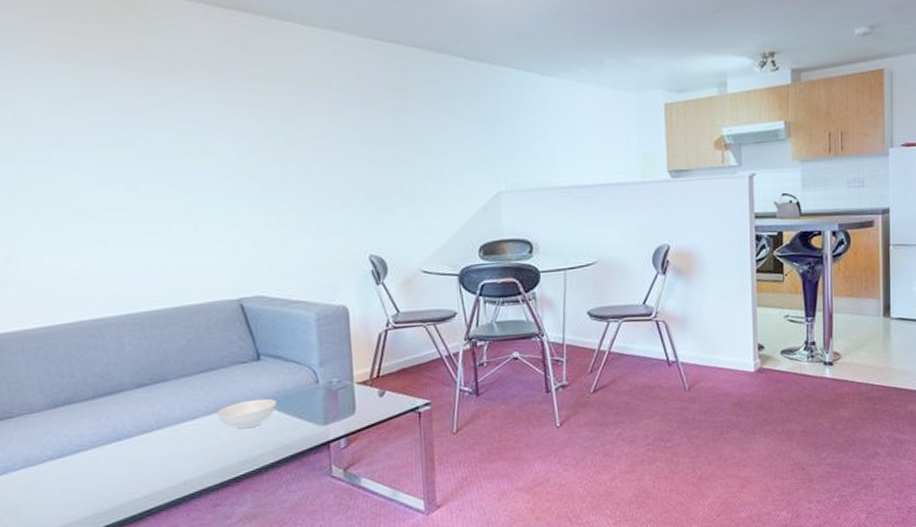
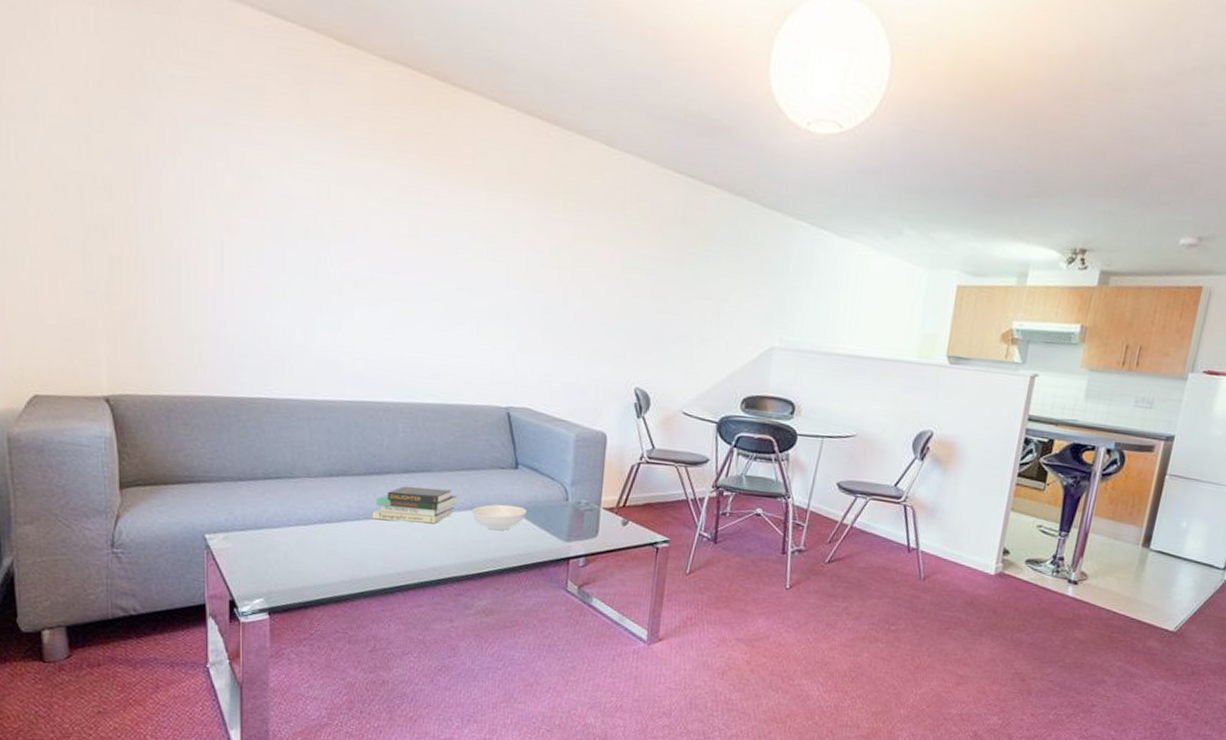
books: none [107,396,201,444] -> present [372,486,458,524]
kettle: present [773,192,802,220] -> none [1049,399,1080,430]

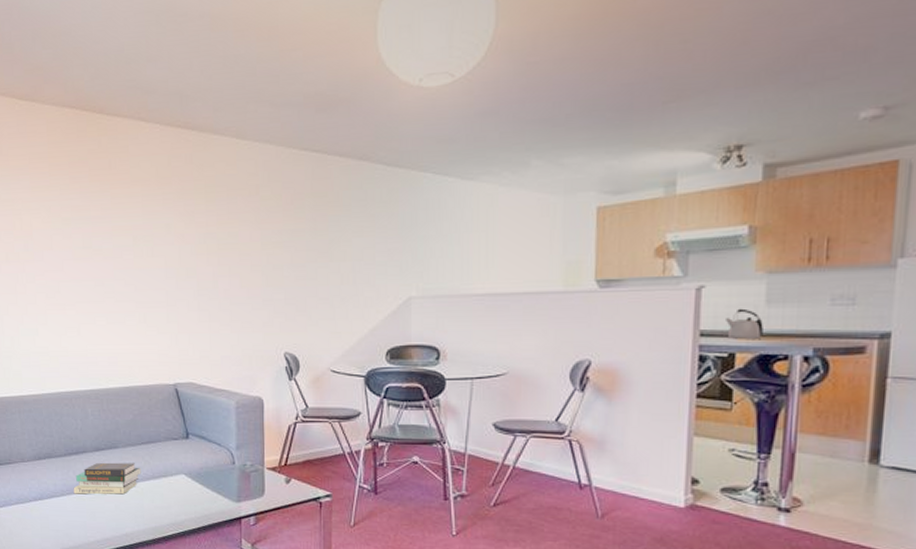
bowl: present [471,504,527,531] -> none [153,472,200,497]
kettle: none [1049,399,1080,430] -> present [726,308,763,340]

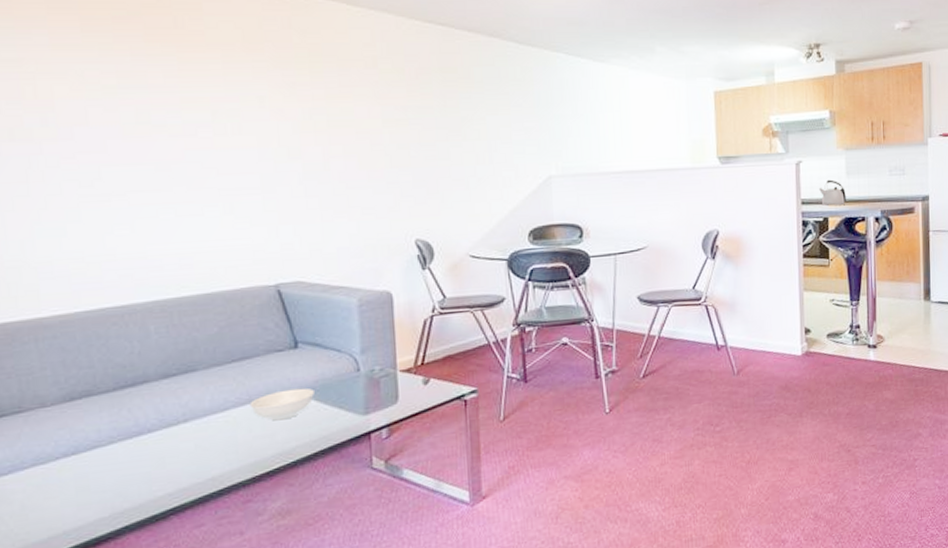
books: present [73,462,141,495] -> none [128,386,233,439]
bowl: none [153,472,200,497] -> present [249,388,315,421]

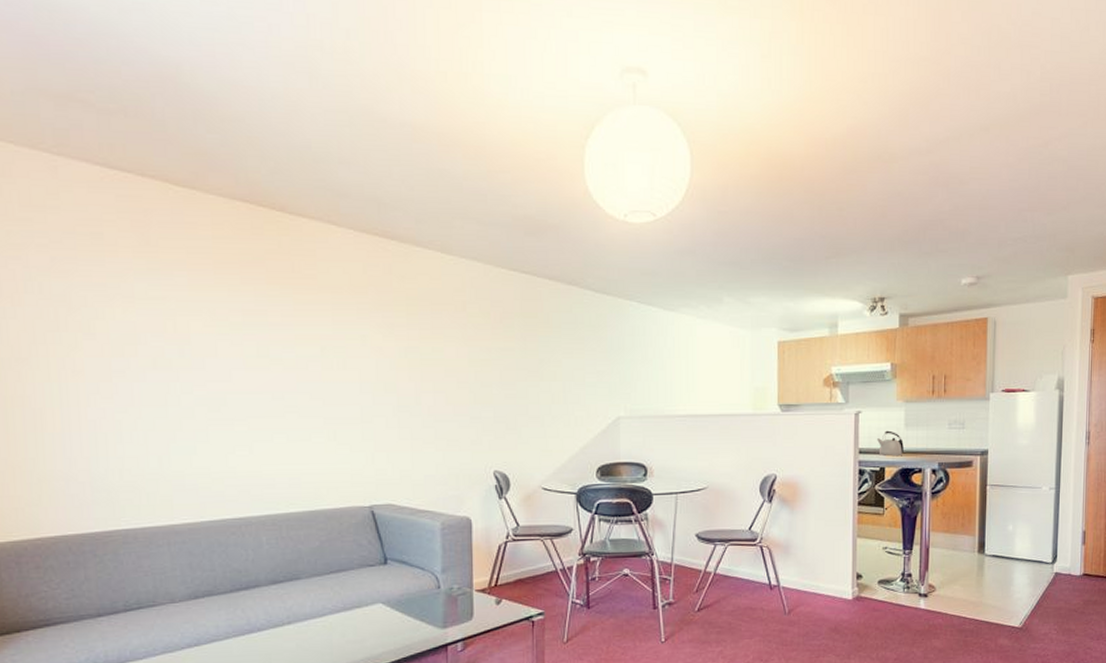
bowl: present [249,388,315,421] -> none [344,600,400,629]

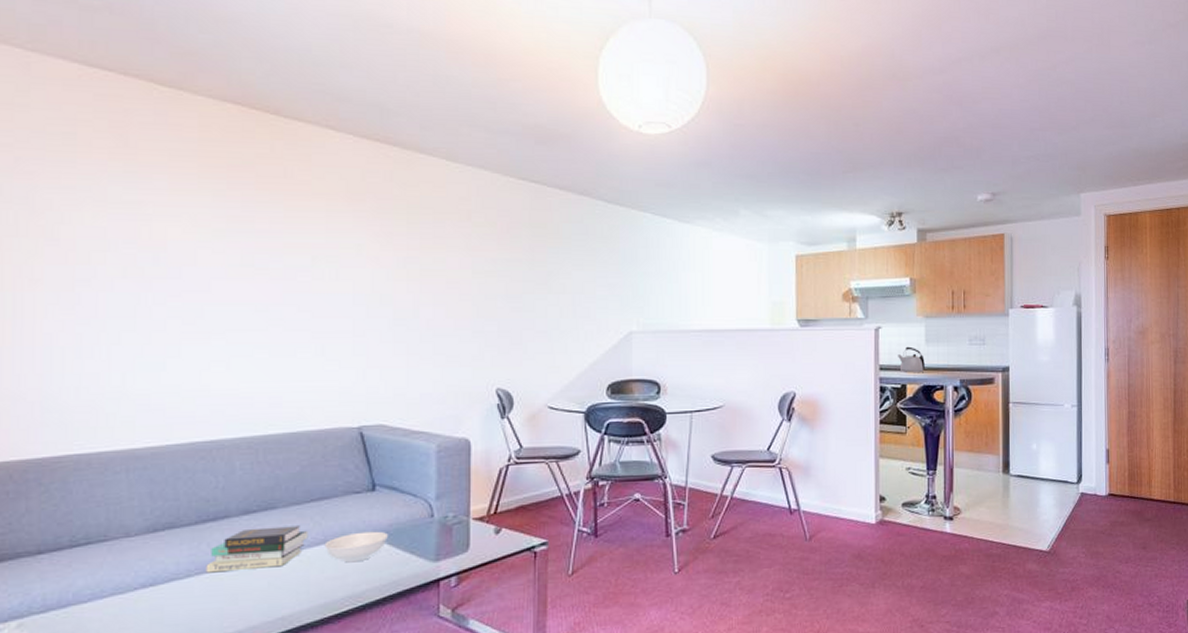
books: none [241,595,330,636] -> present [206,525,308,573]
bowl: none [344,600,400,629] -> present [324,531,388,563]

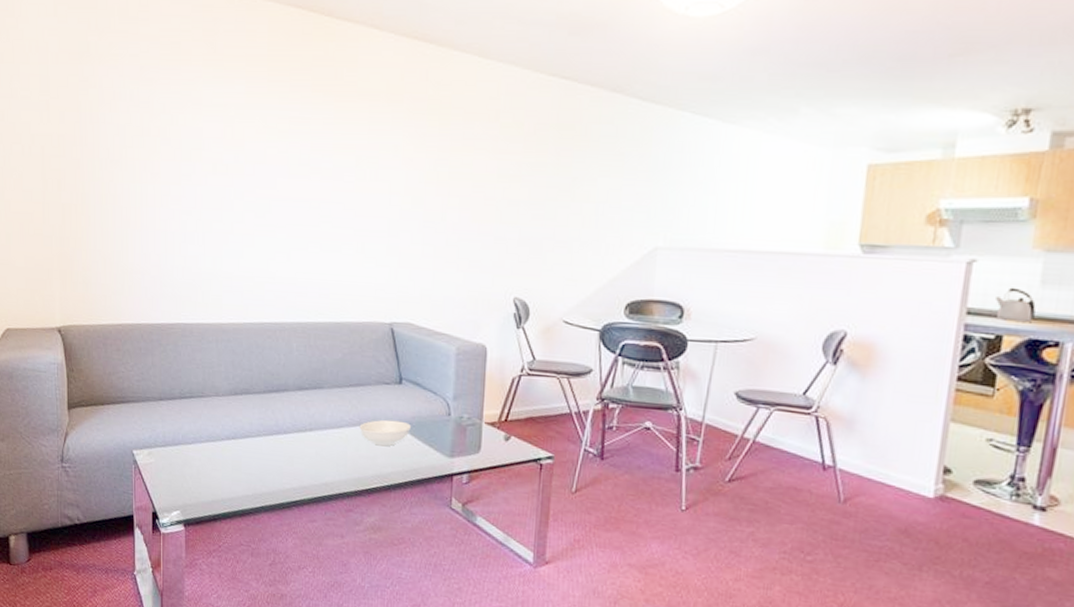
books: present [206,525,308,573] -> none [271,403,347,440]

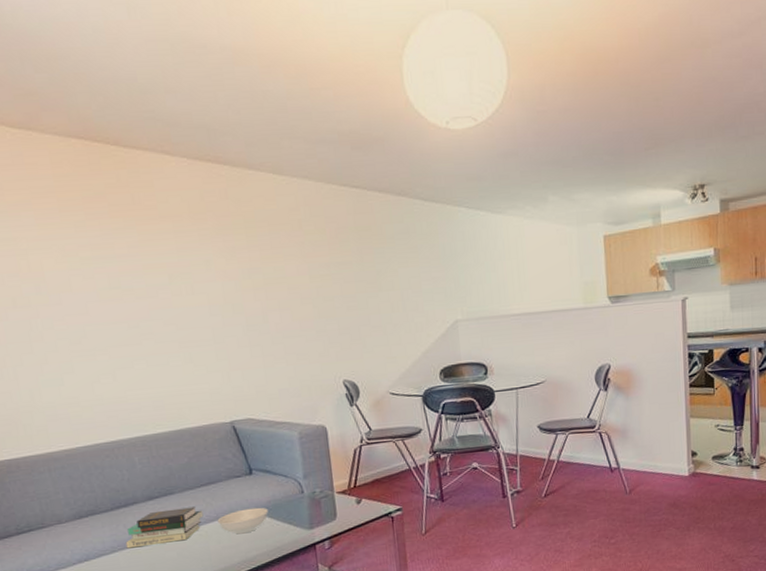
books: none [271,403,347,440] -> present [125,506,204,549]
kettle: present [995,287,1036,323] -> none [704,314,730,339]

